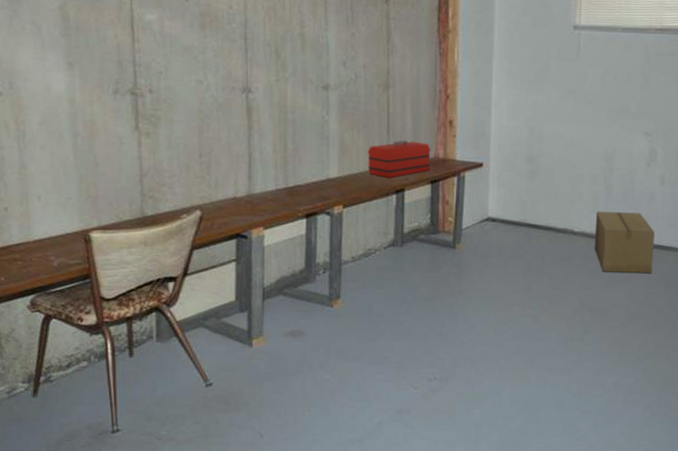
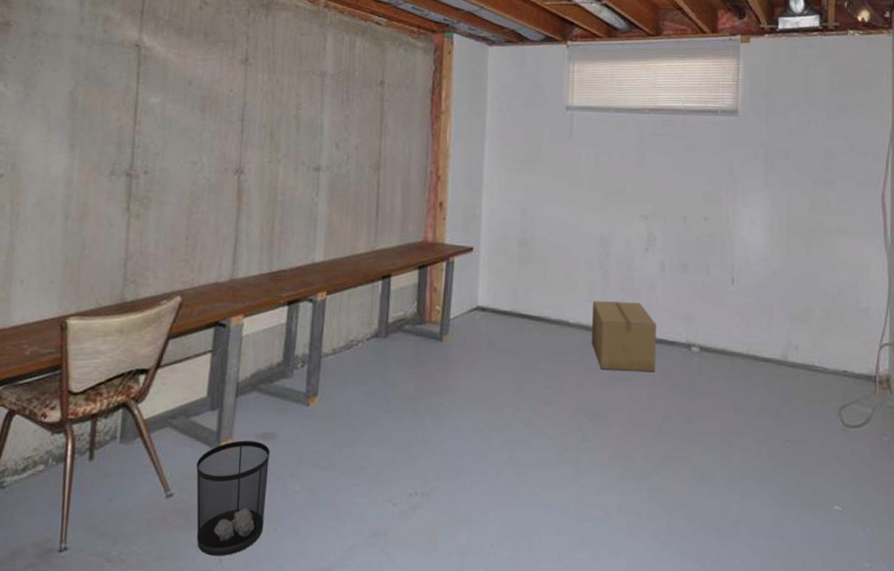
waste bin: none [231,337,299,433] -> present [196,440,270,556]
toolbox: present [368,140,431,178] -> none [354,223,420,263]

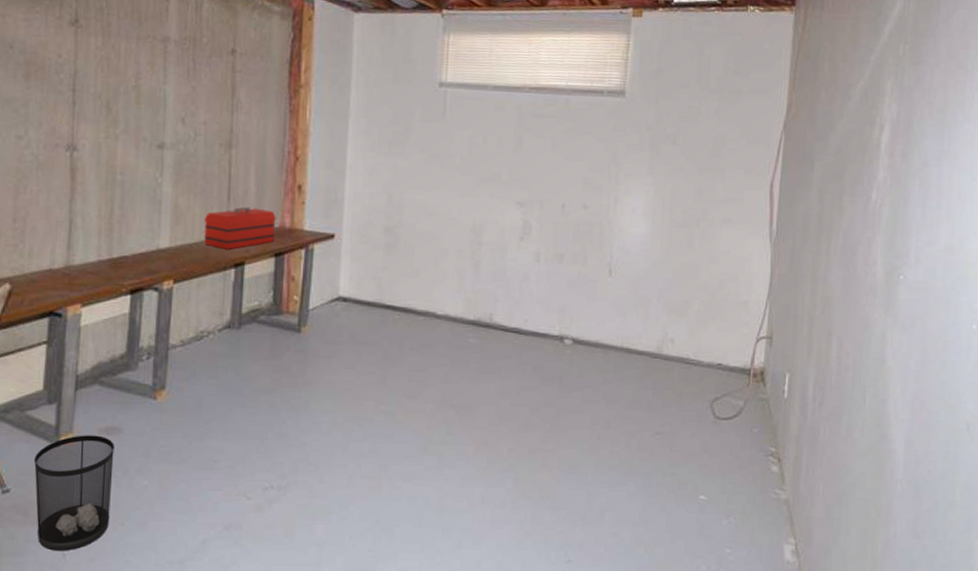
toolbox: none [354,223,420,263] -> present [204,206,276,249]
cardboard box: present [591,301,656,373] -> none [459,292,529,365]

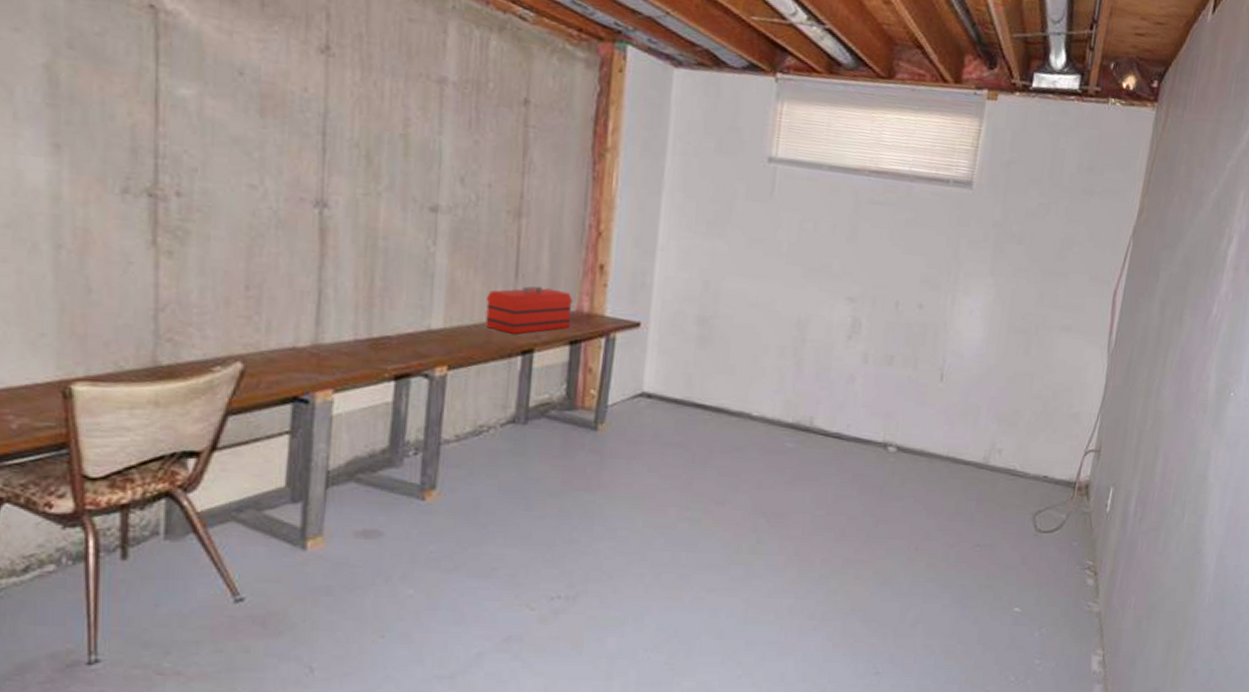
waste bin: present [33,435,114,551] -> none [273,538,374,666]

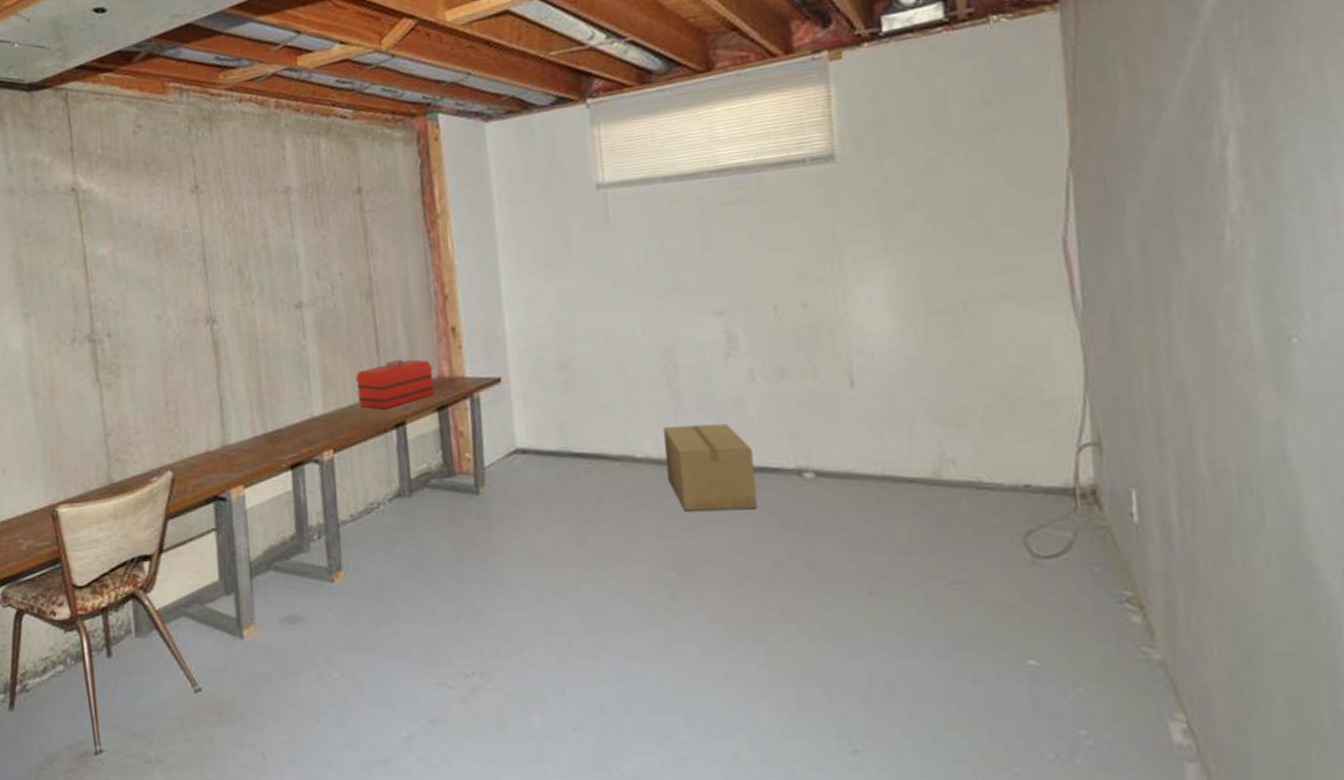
cardboard box: none [775,392,852,473] -> present [664,423,758,511]

